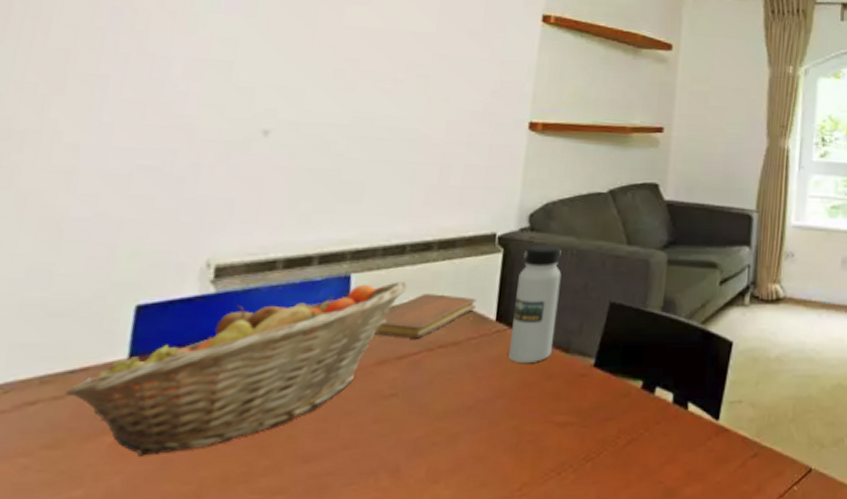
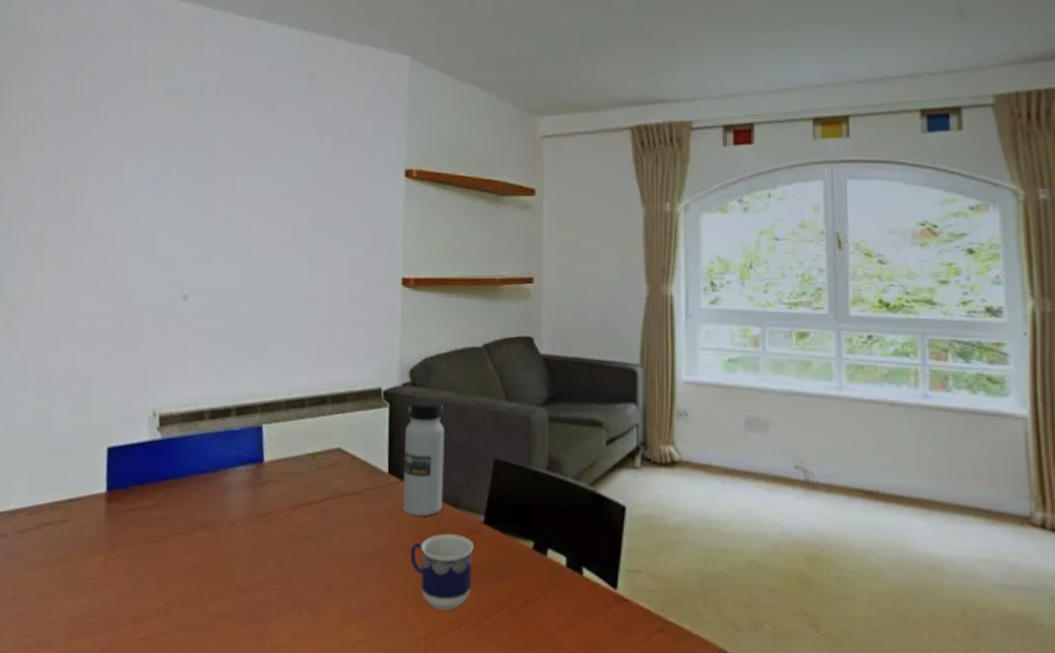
fruit basket: present [64,282,408,456] -> none [67,433,310,575]
notebook: present [375,294,477,339] -> none [286,445,369,487]
cup: none [511,379,582,458] -> present [410,533,475,611]

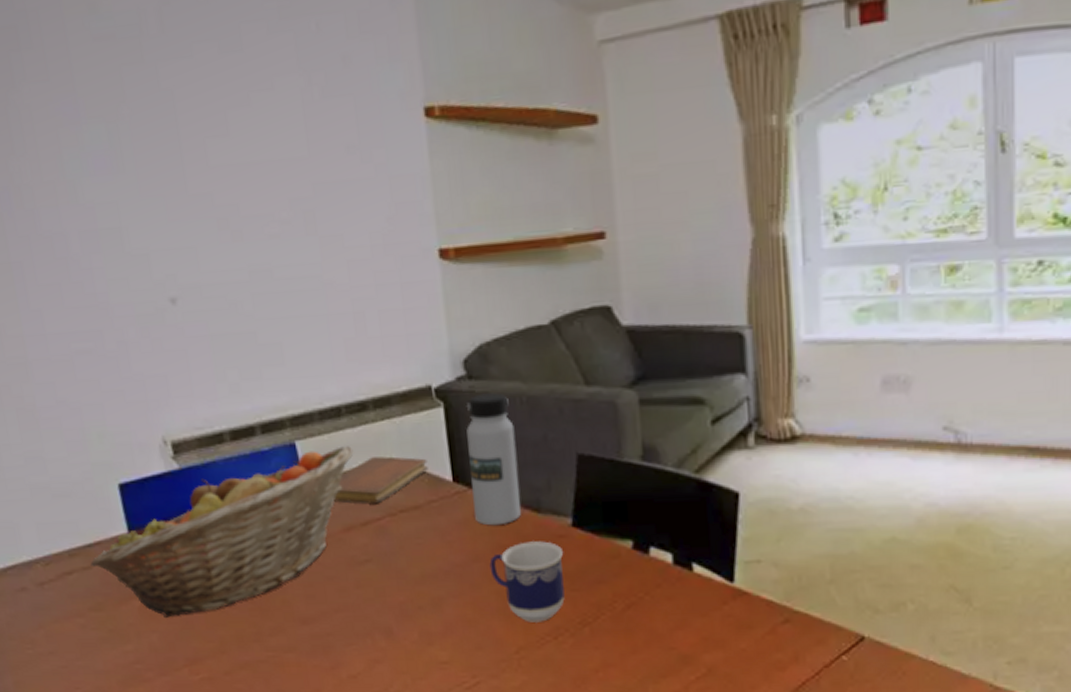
fruit basket: none [67,433,310,575] -> present [90,446,354,618]
notebook: none [286,445,369,487] -> present [333,456,428,504]

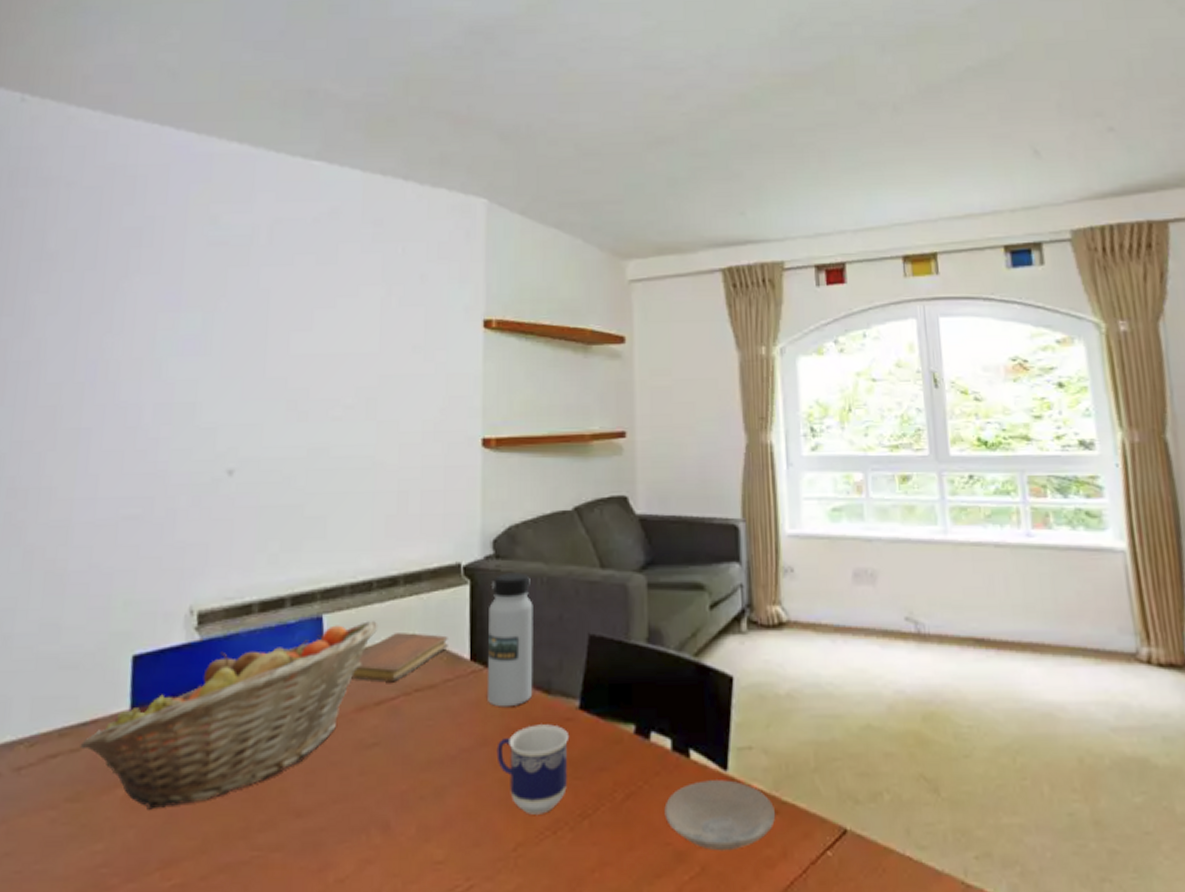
plate: none [667,591,787,655] -> present [664,780,776,851]

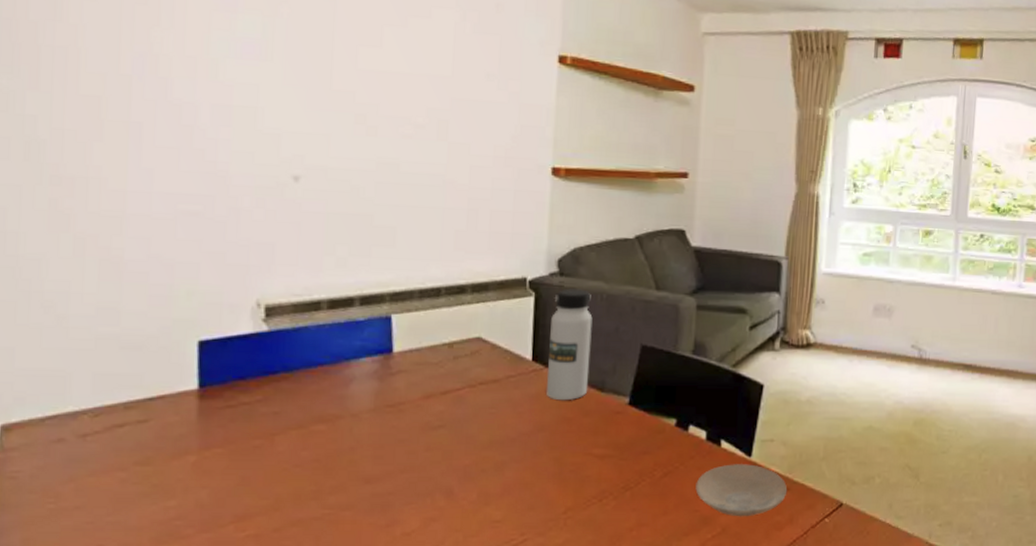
fruit basket: present [80,621,379,810] -> none [147,323,446,474]
notebook: present [351,633,448,682] -> none [419,334,512,376]
cup: present [496,724,570,815] -> none [552,416,619,486]

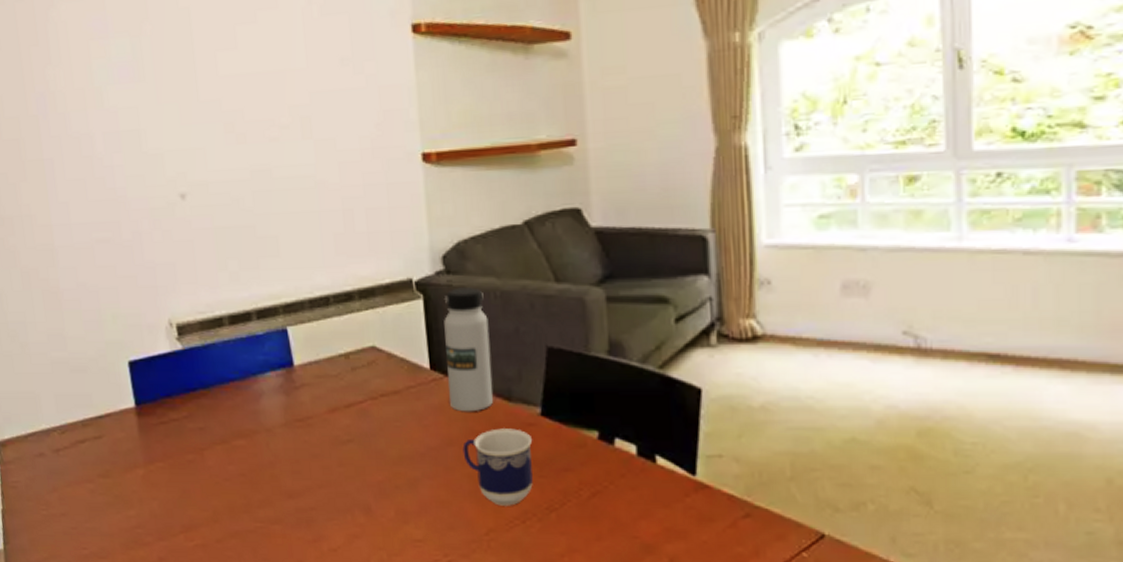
cup: none [552,416,619,486] -> present [462,428,533,506]
plate: present [695,464,788,517] -> none [631,484,748,547]

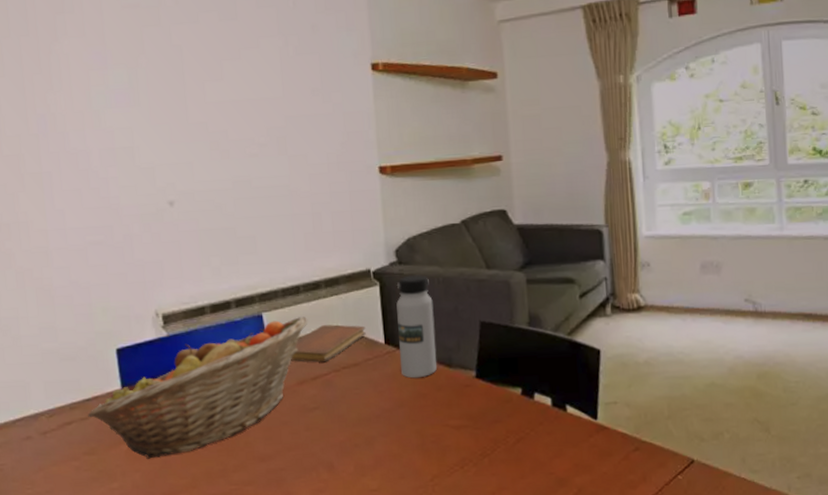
fruit basket: none [101,333,340,486] -> present [87,317,308,459]
notebook: none [320,344,408,388] -> present [291,324,366,363]
cup: present [462,428,533,506] -> none [411,390,469,455]

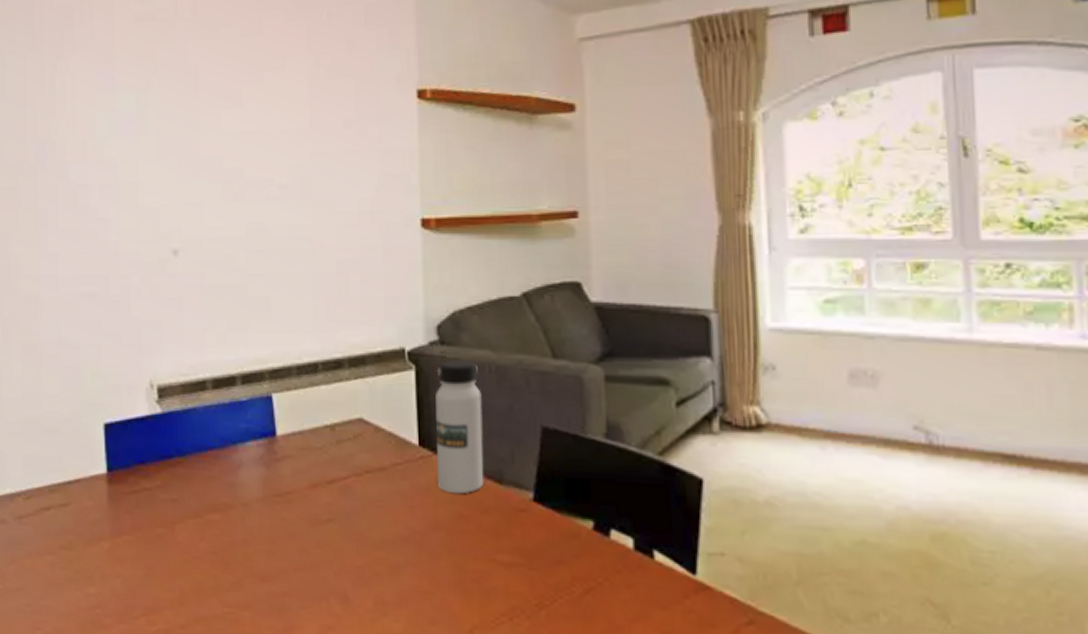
fruit basket: present [87,317,308,459] -> none [68,402,326,563]
notebook: present [291,324,366,363] -> none [303,415,396,463]

